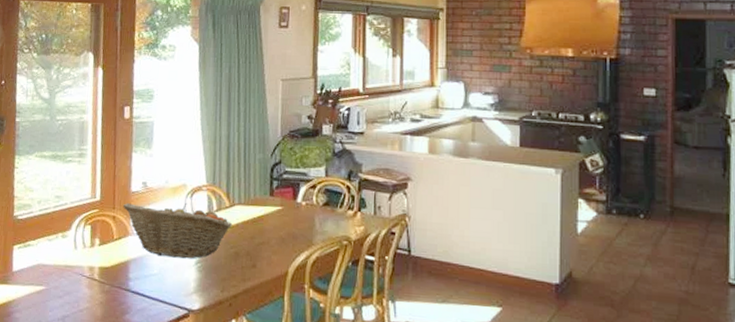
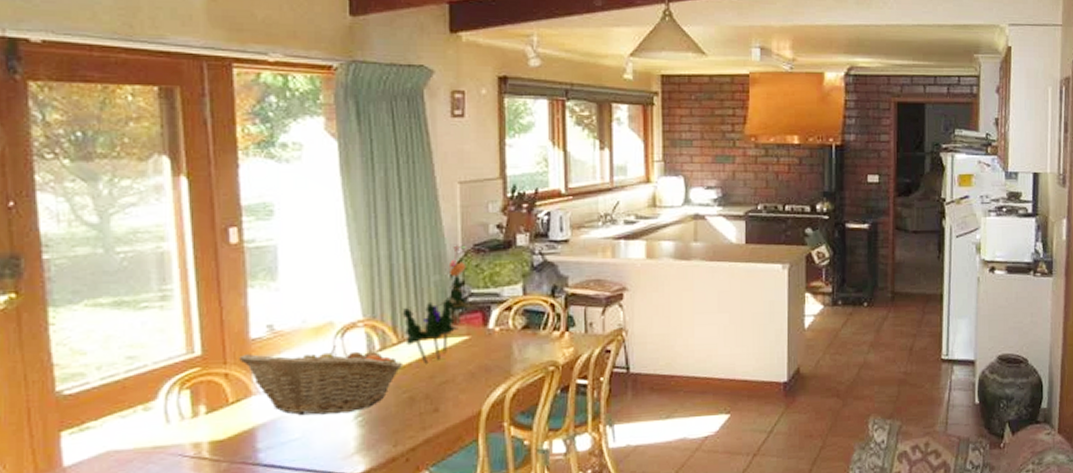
plant: none [234,130,289,227] -> present [402,245,476,365]

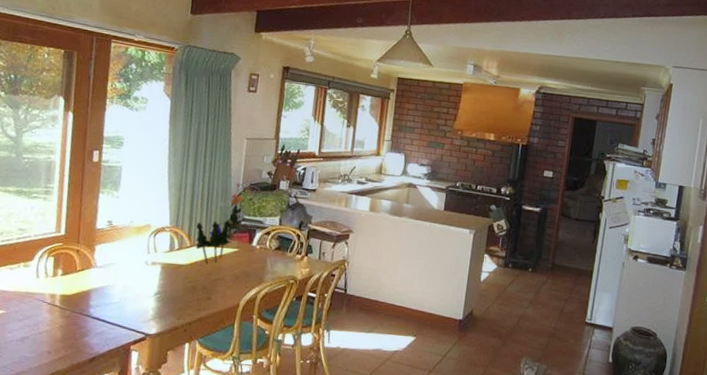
fruit basket: present [239,346,404,416] -> none [87,239,192,291]

